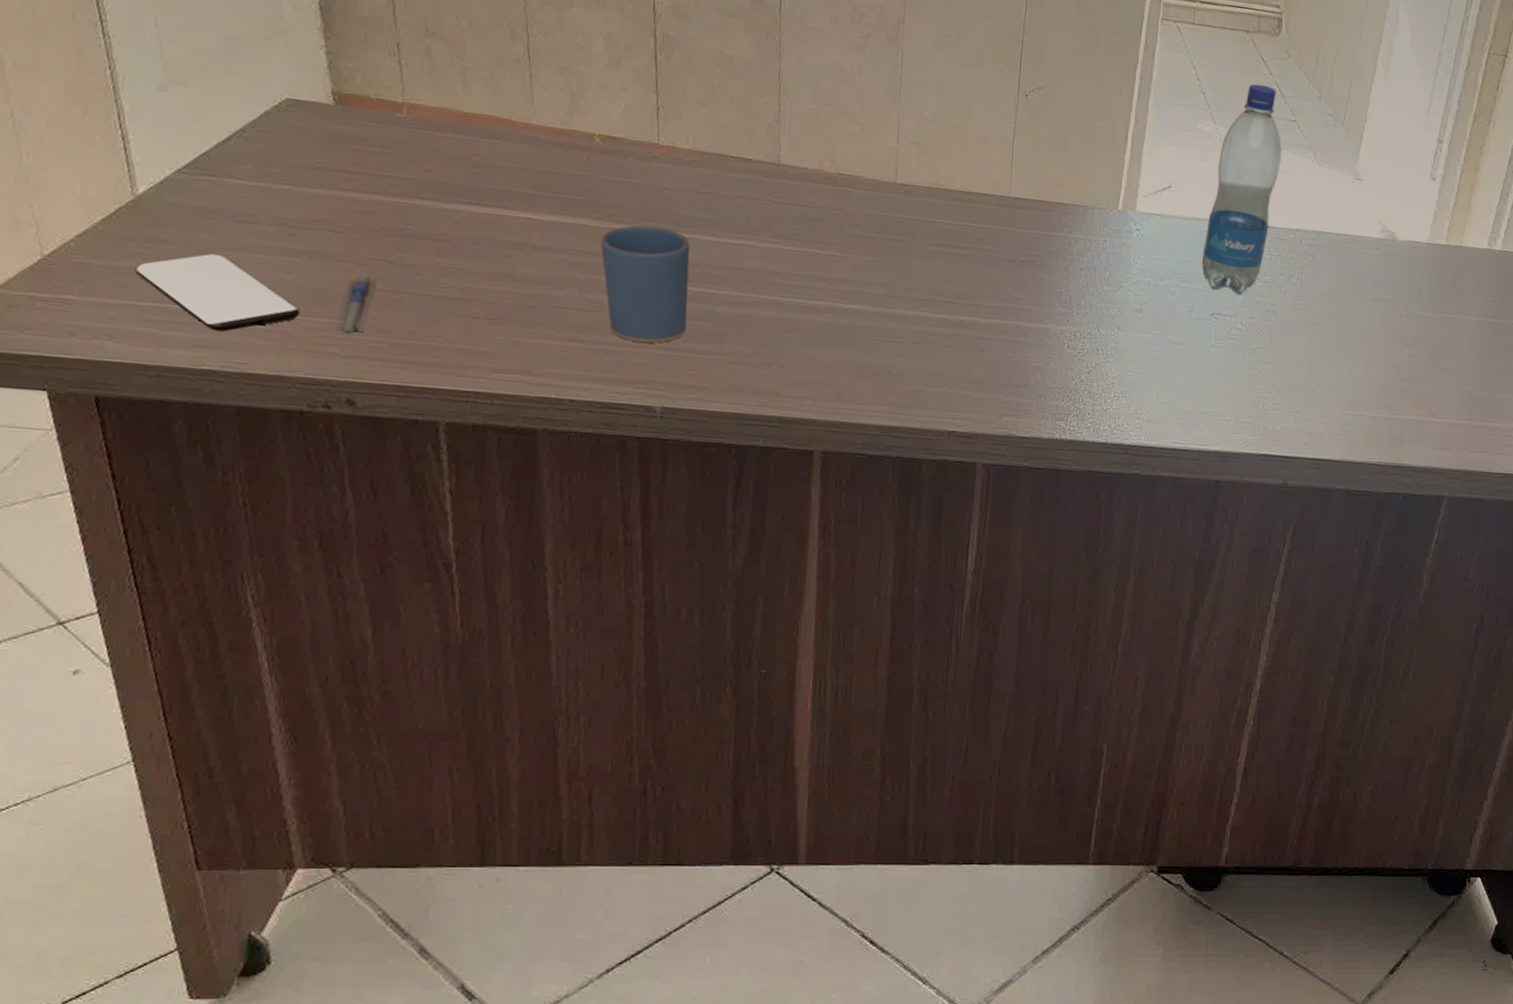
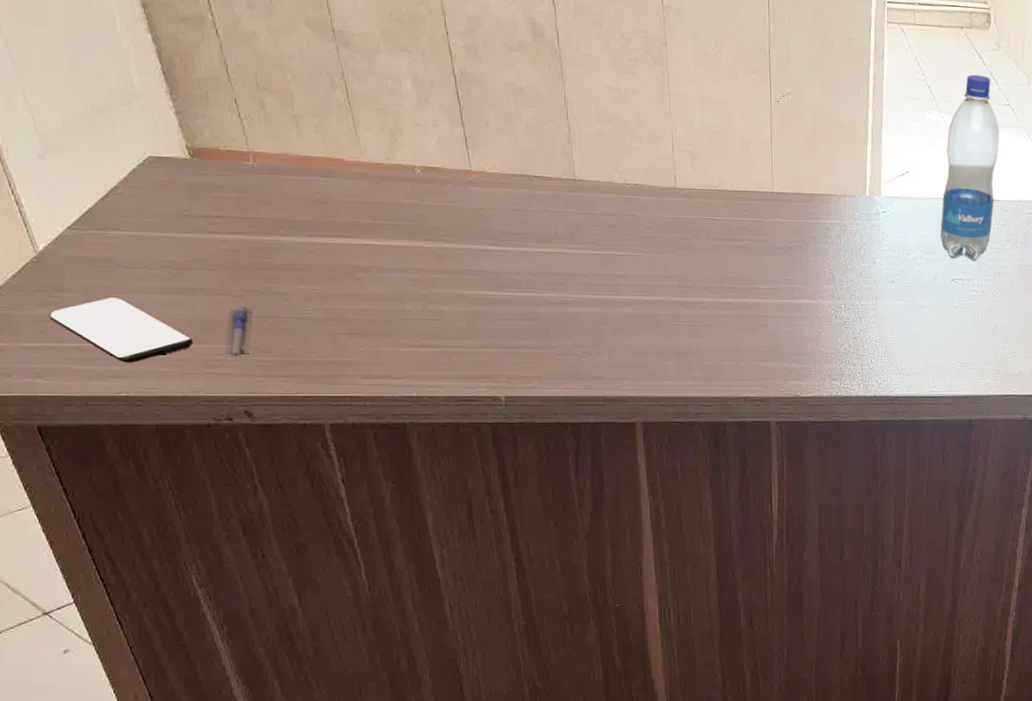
mug: present [600,225,690,344] -> none [434,243,517,344]

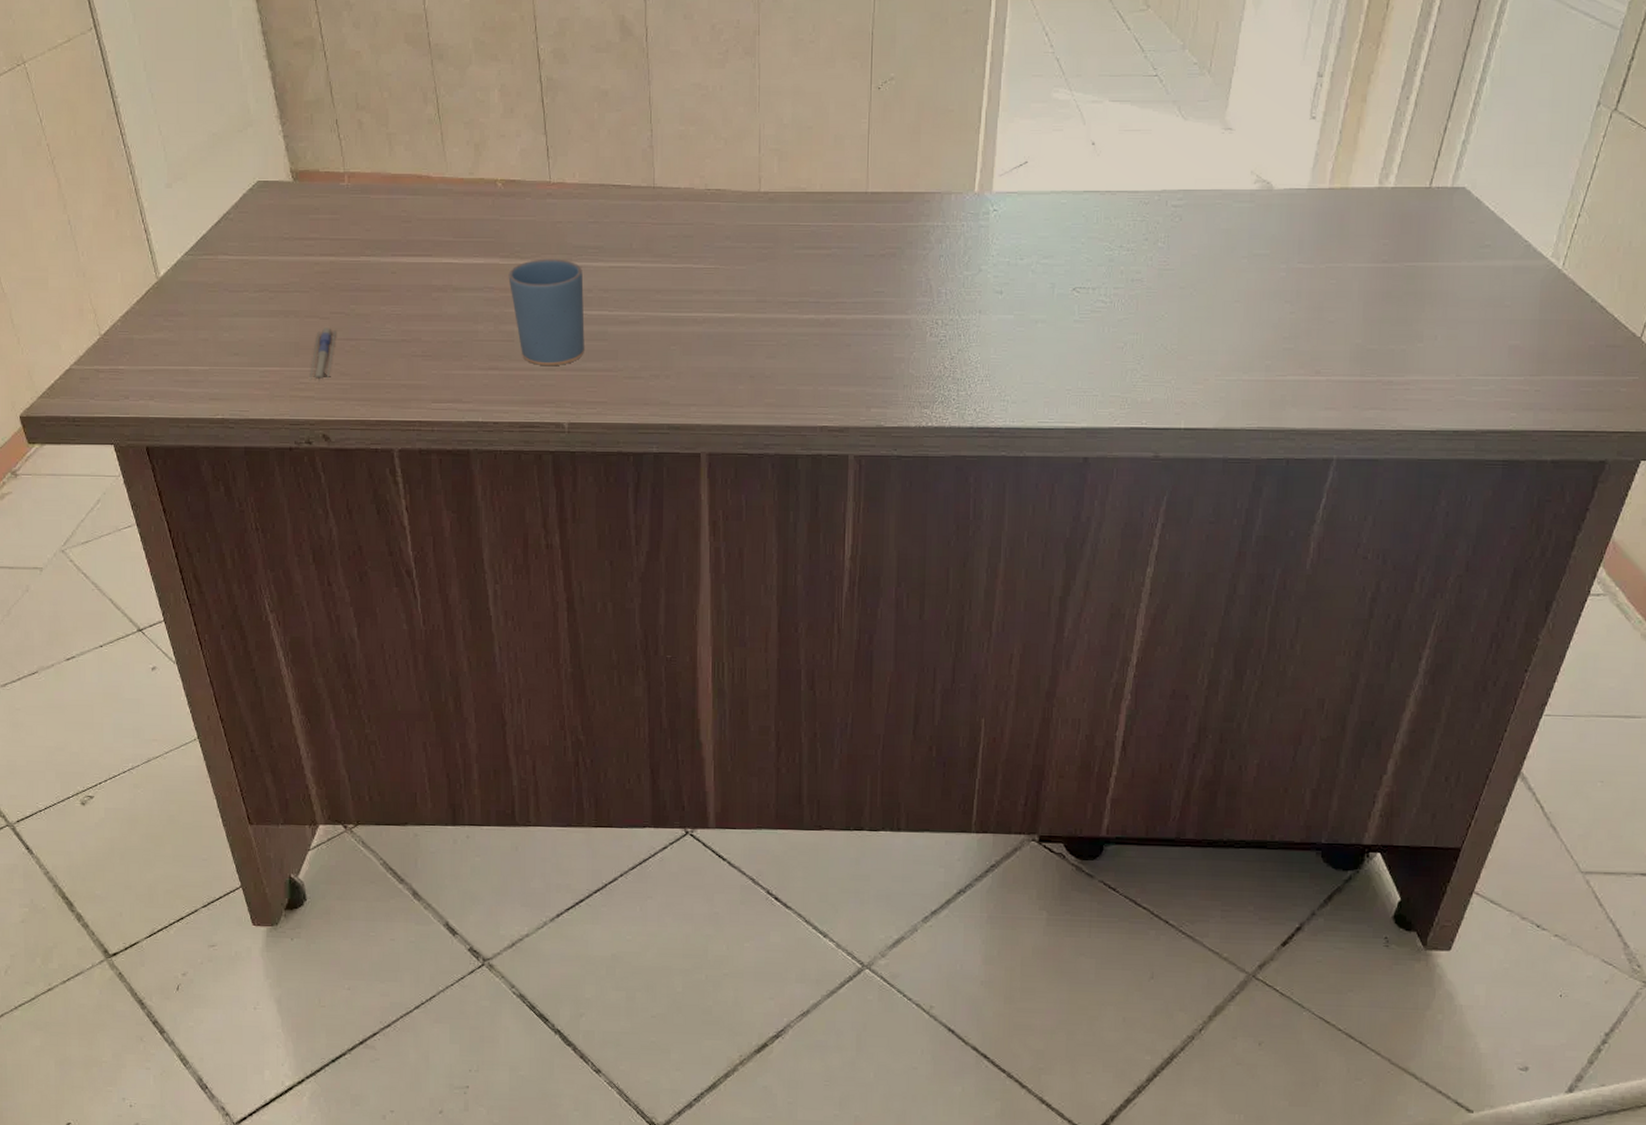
phone: present [49,296,194,364] -> none [163,320,283,387]
mug: none [434,243,517,344] -> present [508,259,585,366]
bottle: present [940,74,1000,261] -> none [1061,42,1143,265]

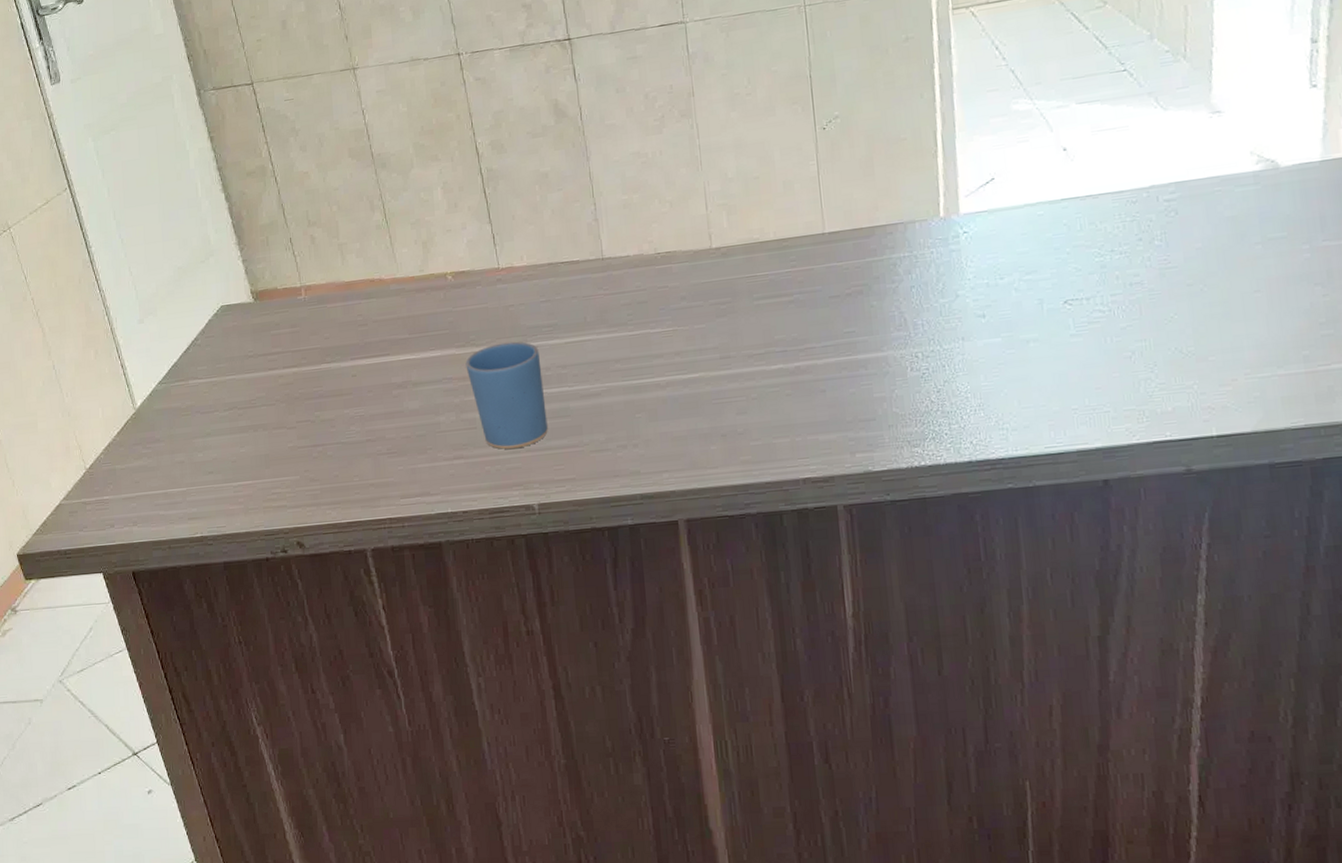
pen: present [309,327,336,382] -> none [280,436,303,491]

